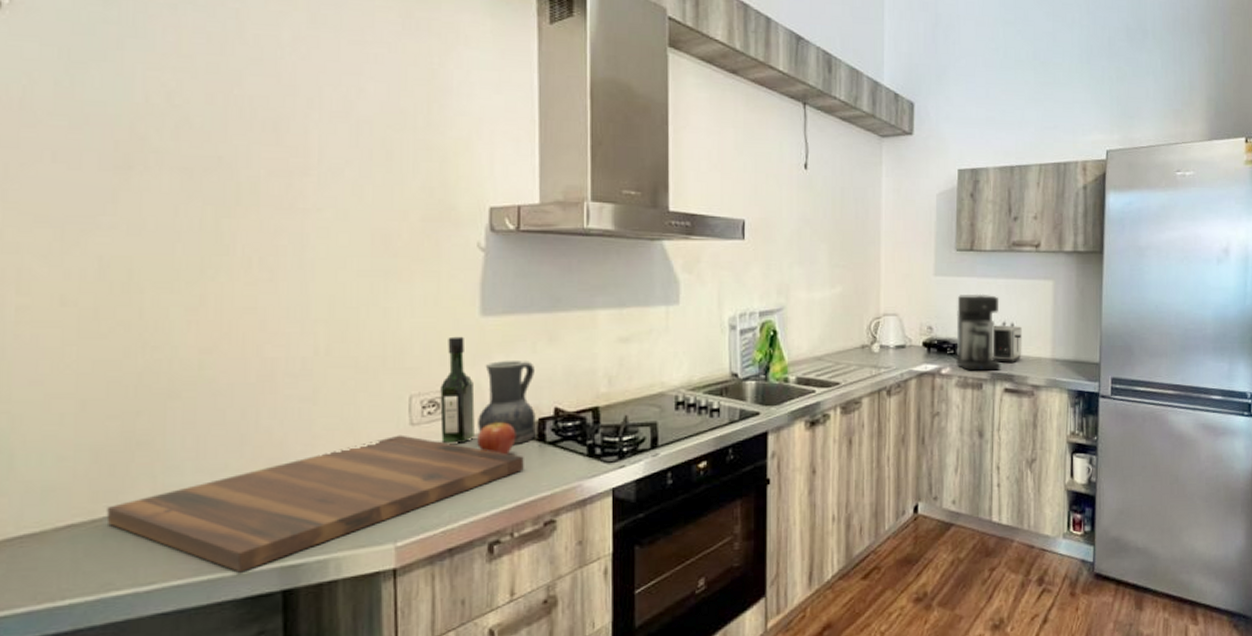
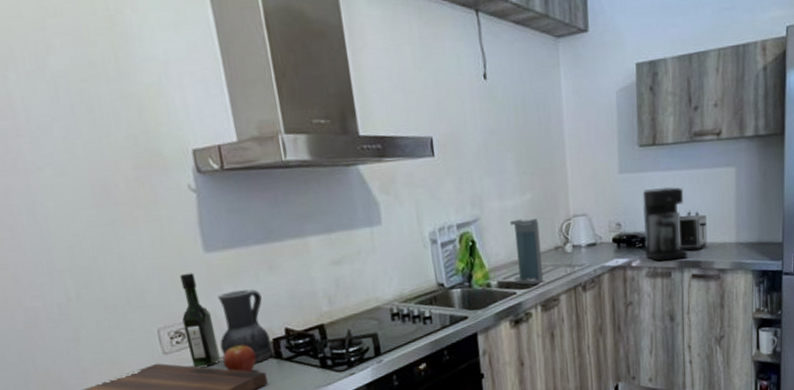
soap dispenser: none [815,312,846,384] -> present [510,219,544,285]

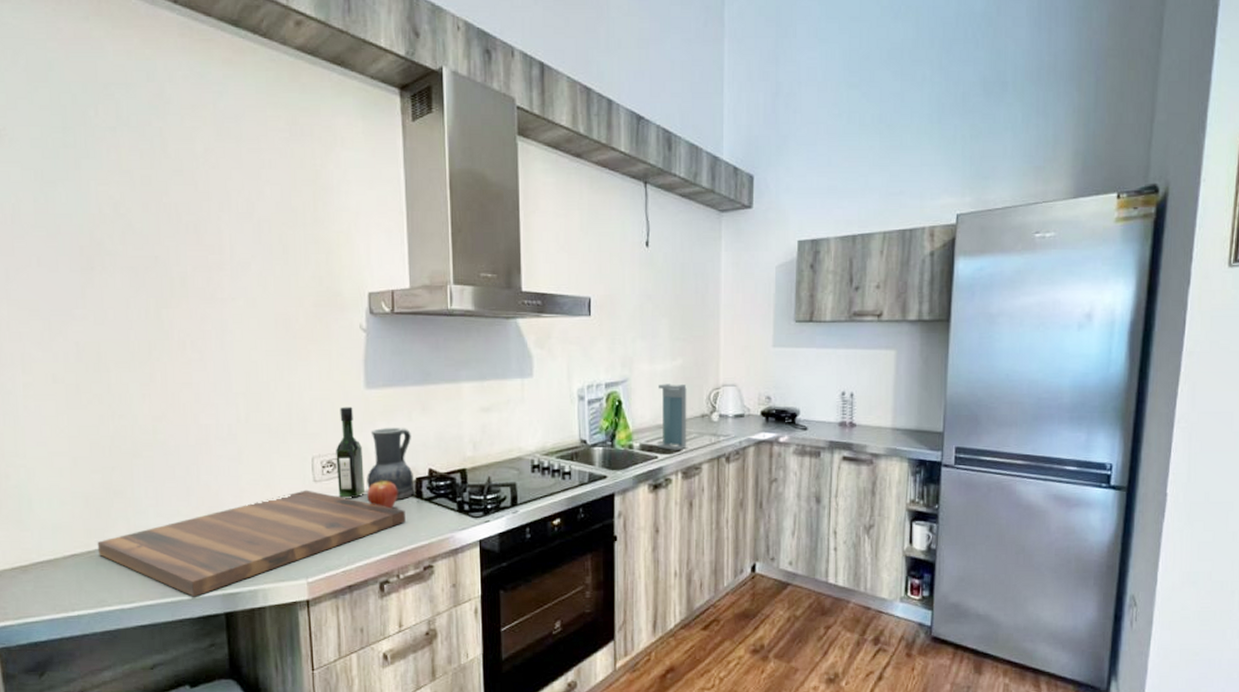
coffee maker: present [642,186,688,261] -> none [793,364,840,439]
toaster: present [678,214,708,251] -> none [830,394,862,431]

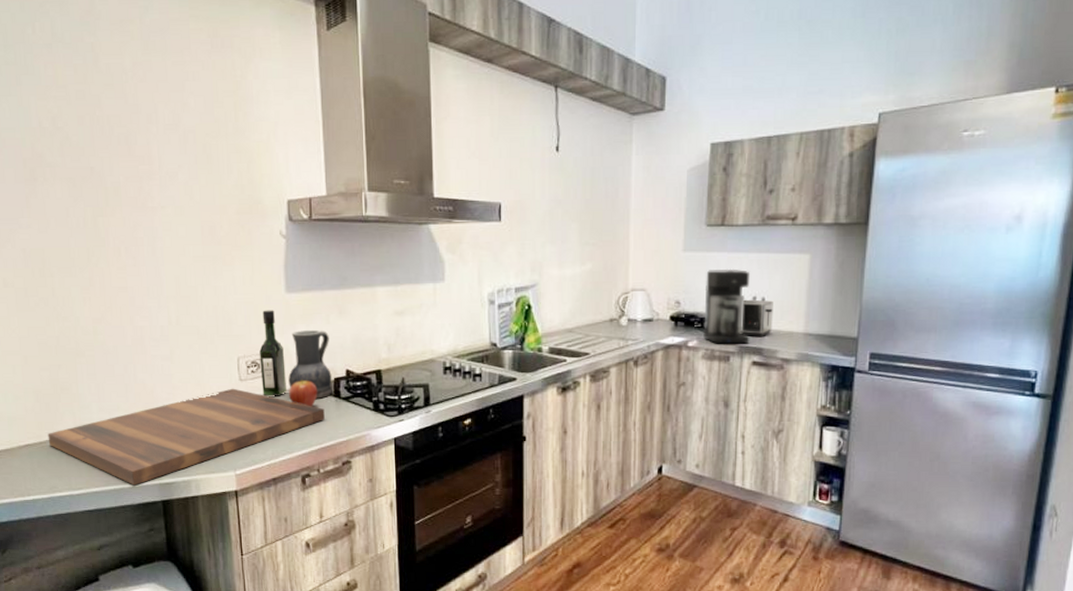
soap dispenser: present [658,384,687,450] -> none [566,288,596,354]
coffee maker: none [793,364,840,439] -> present [702,268,751,344]
toaster: none [830,394,862,431] -> present [740,299,773,336]

